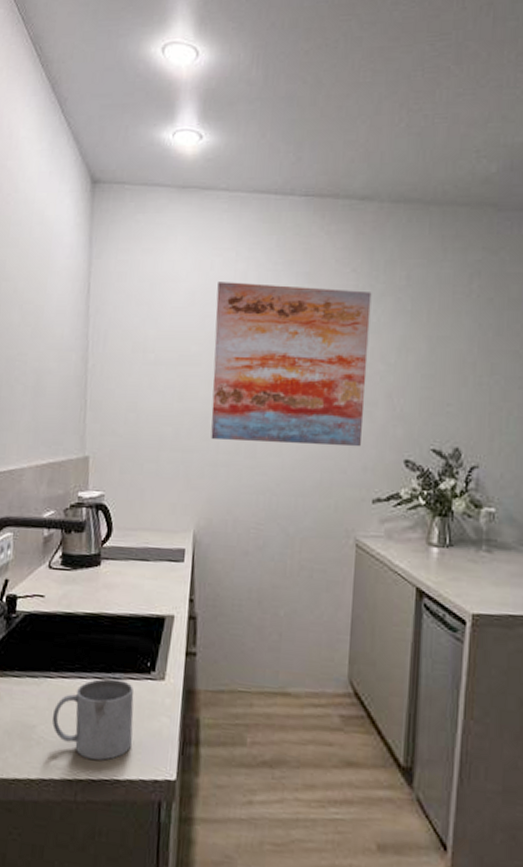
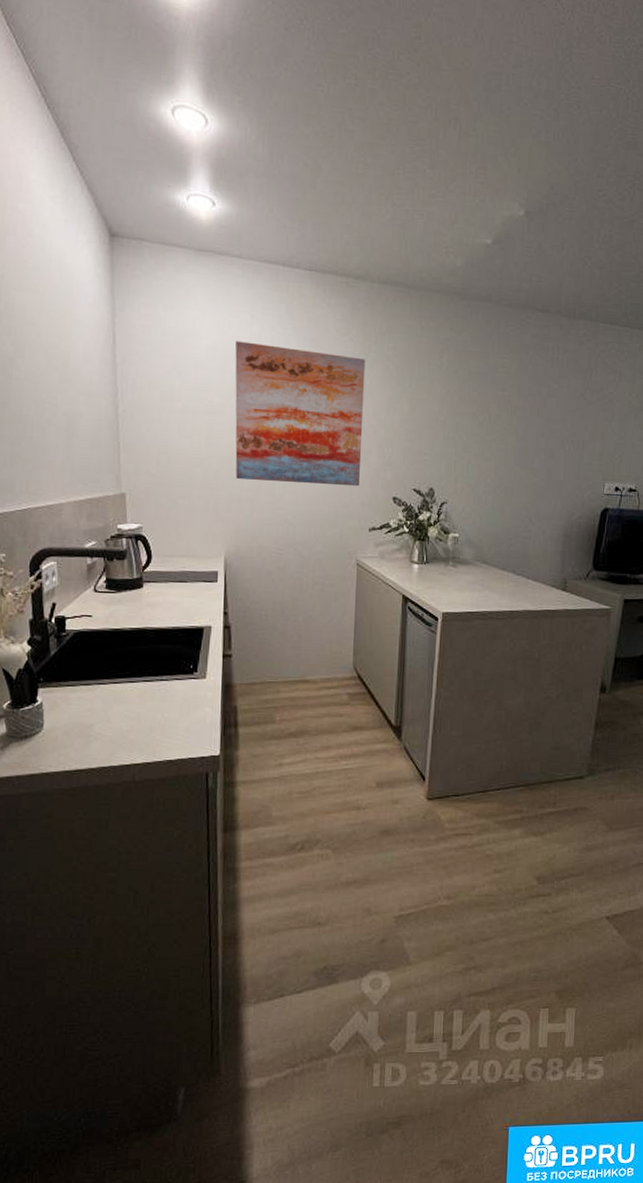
mug: present [52,678,134,761] -> none [107,681,181,747]

